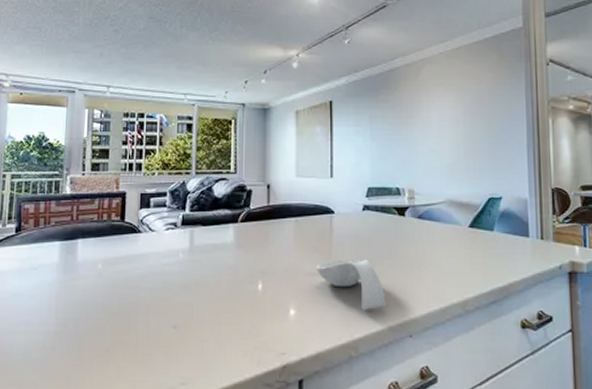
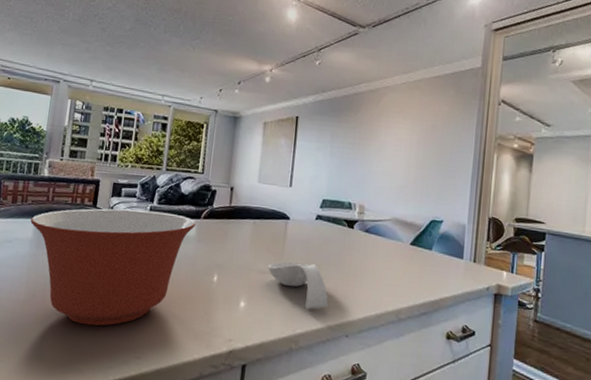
mixing bowl: none [55,220,234,353] -> present [30,208,197,326]

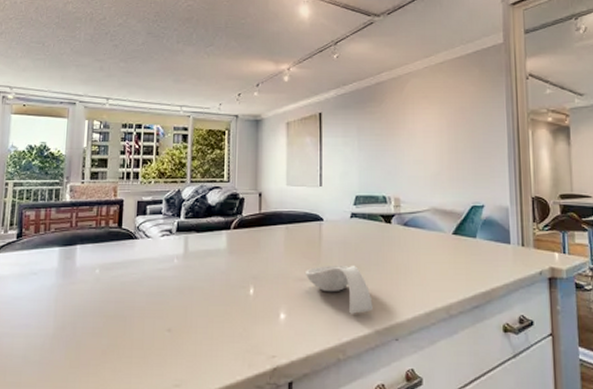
mixing bowl: present [30,208,197,326] -> none [55,226,227,356]

